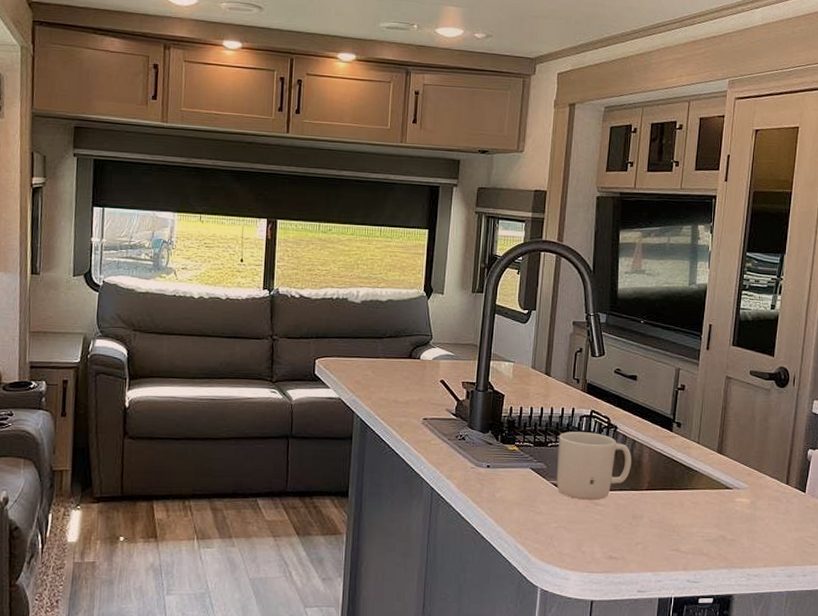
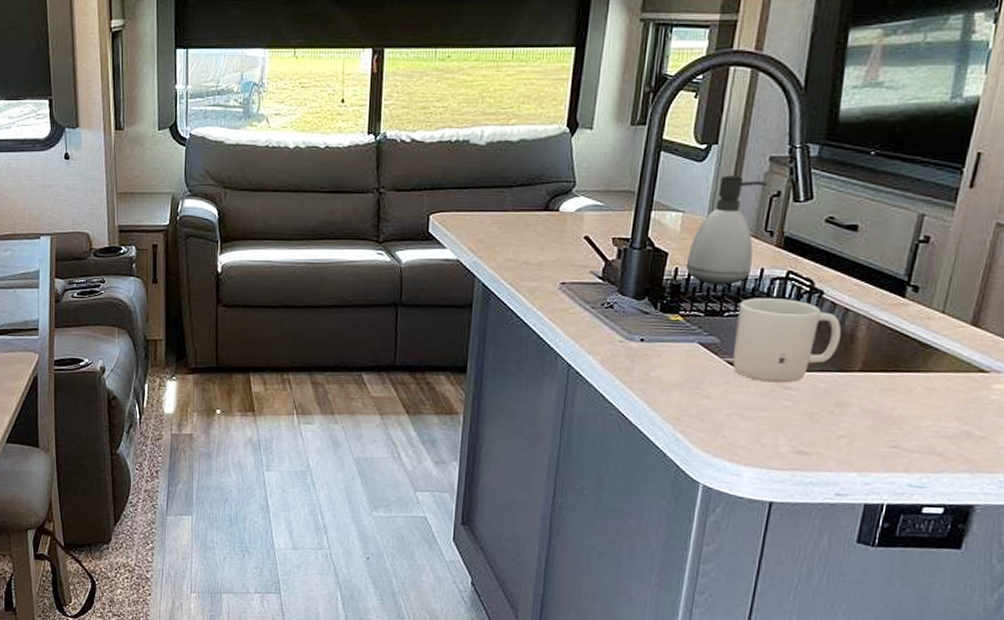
soap dispenser: none [518,334,573,421] -> present [685,175,768,285]

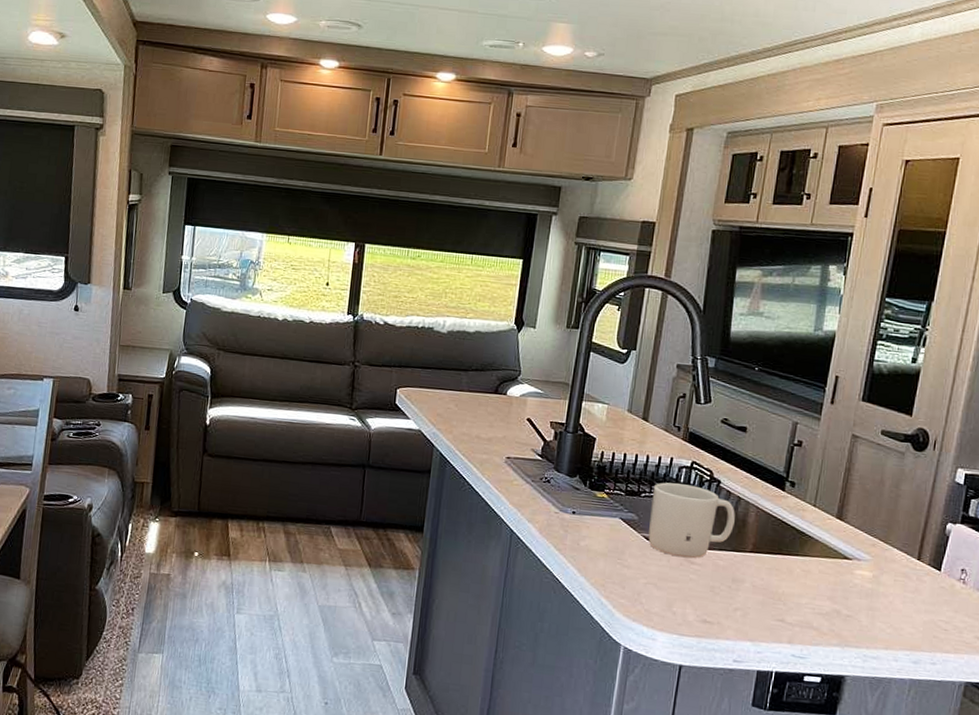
soap dispenser: present [685,175,768,285] -> none [610,377,676,470]

